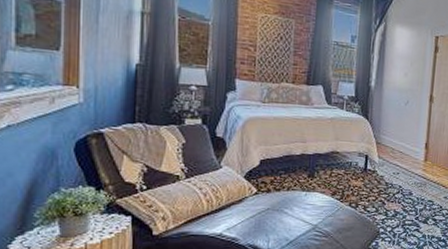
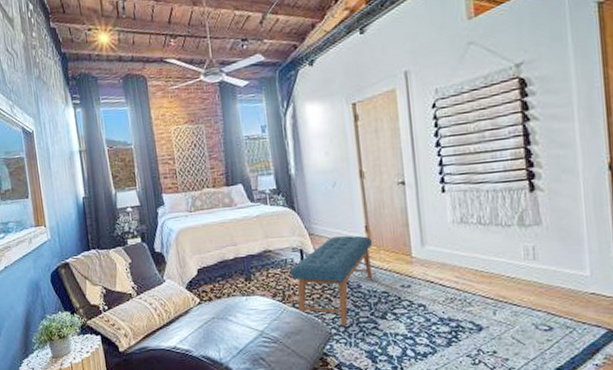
bench: none [352,149,428,227] -> present [289,235,372,327]

